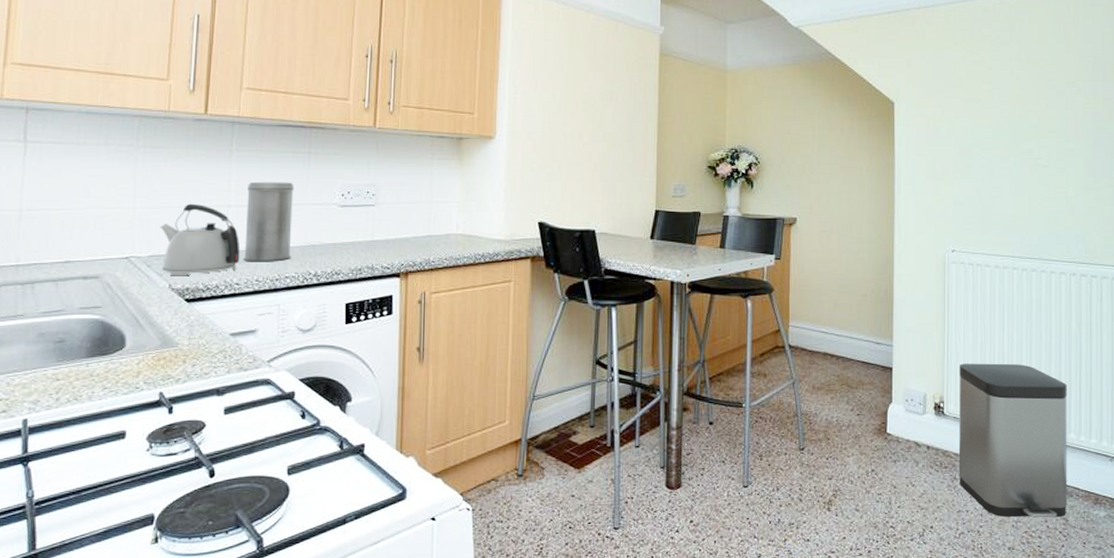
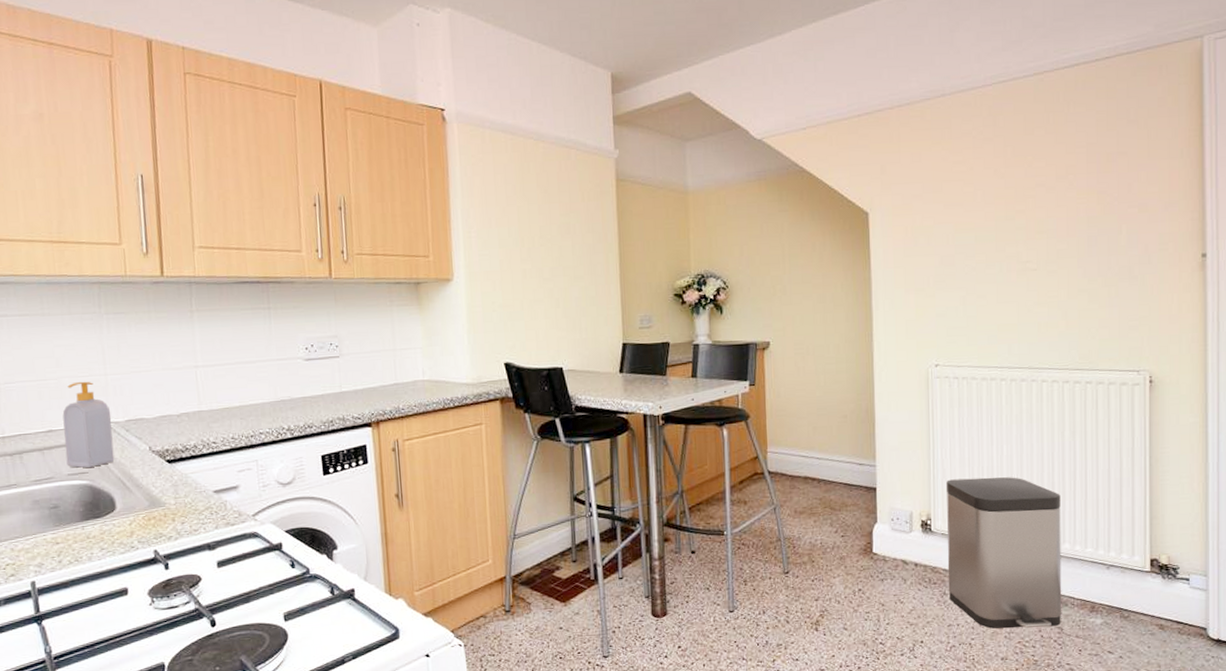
soap bottle: none [80,213,134,303] -> present [62,381,115,468]
kettle: present [160,203,240,276] -> none [132,366,214,439]
canister: present [243,181,295,262] -> none [212,339,263,421]

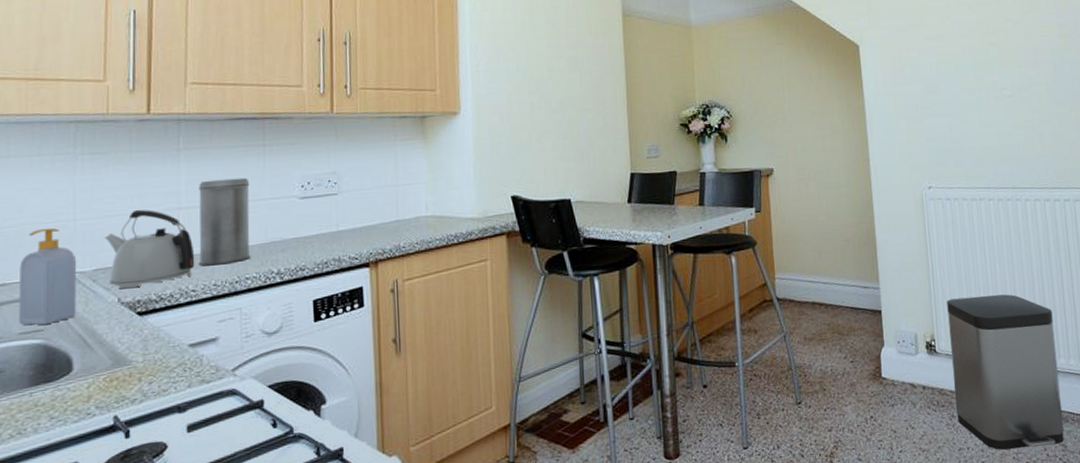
kettle: none [132,366,214,439] -> present [104,209,195,290]
canister: none [212,339,263,421] -> present [198,177,251,266]

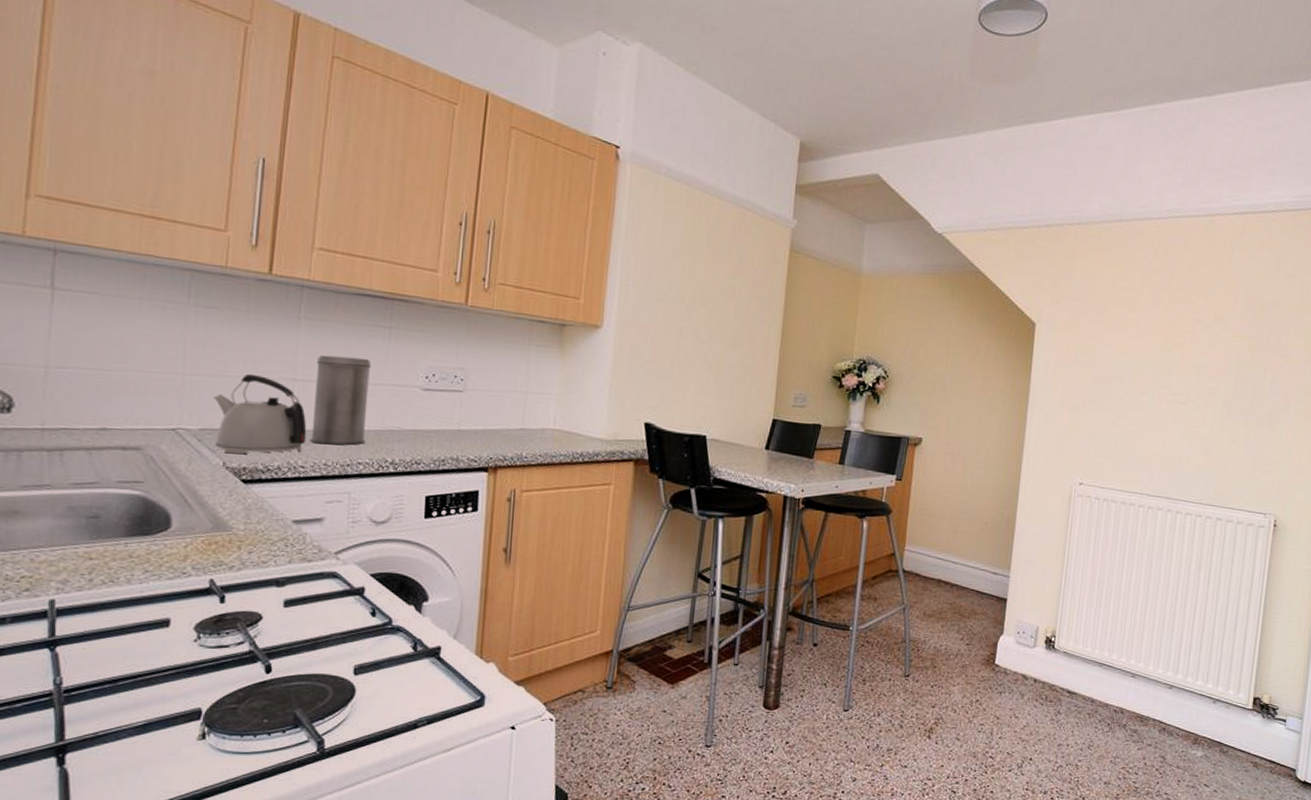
soap bottle: present [18,228,77,326] -> none [118,377,183,478]
pedal bin: present [947,294,1064,450] -> none [1063,599,1180,756]

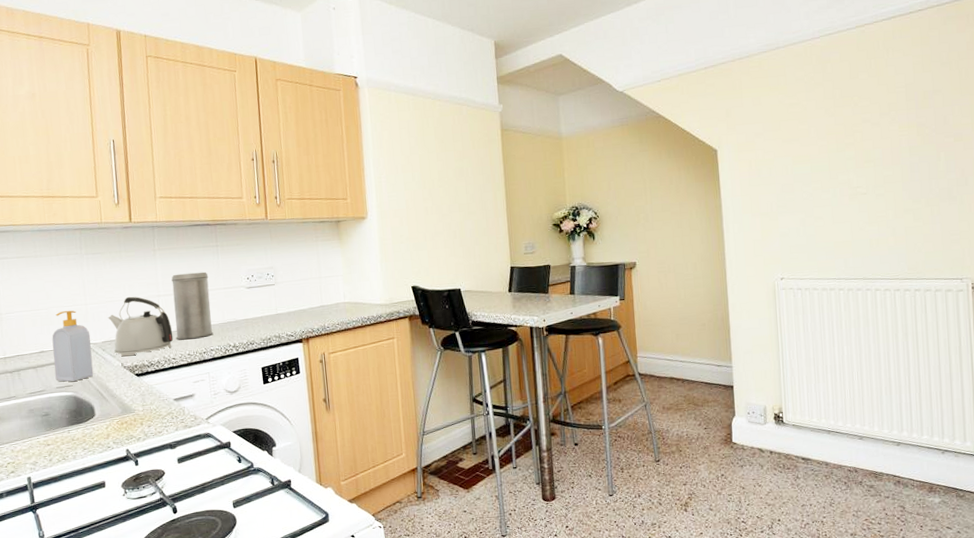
soap bottle: none [118,377,183,478] -> present [52,310,94,382]

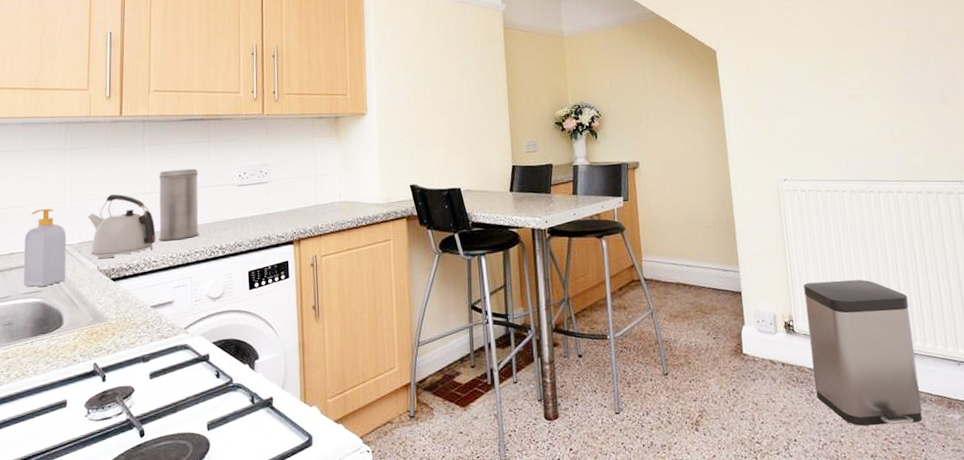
pedal bin: none [795,374,904,508] -> present [804,279,922,426]

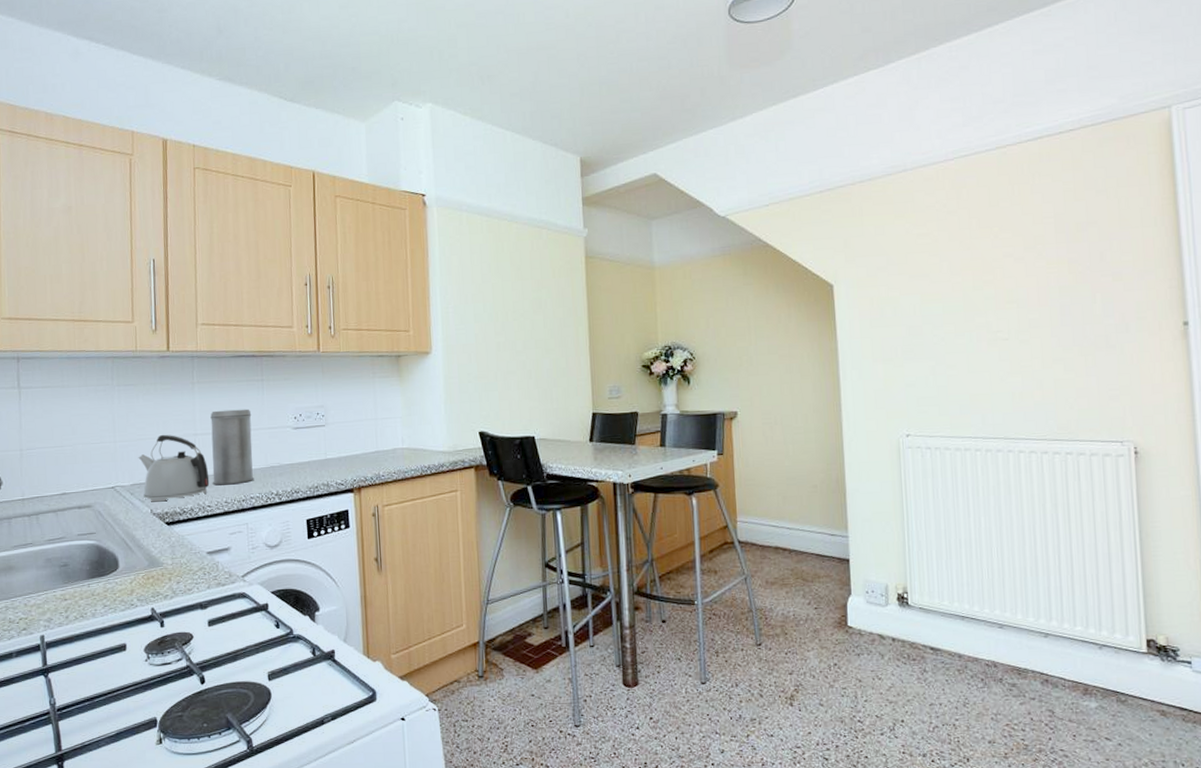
soap bottle: present [23,208,67,287] -> none [75,448,120,529]
pedal bin: present [804,279,922,426] -> none [922,550,1053,710]

